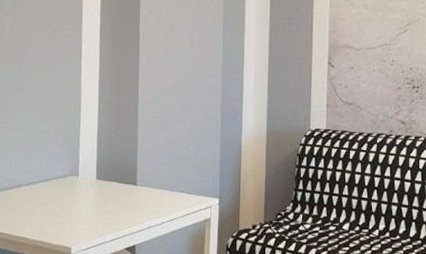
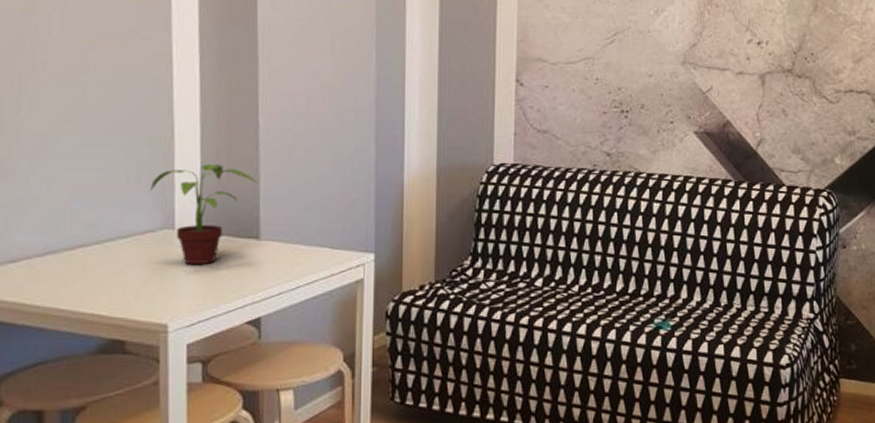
potted plant: none [63,128,137,203] -> present [149,164,259,265]

